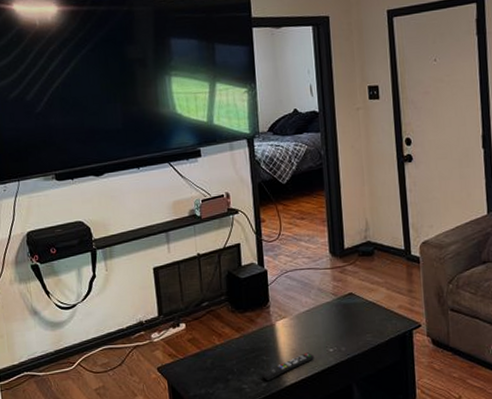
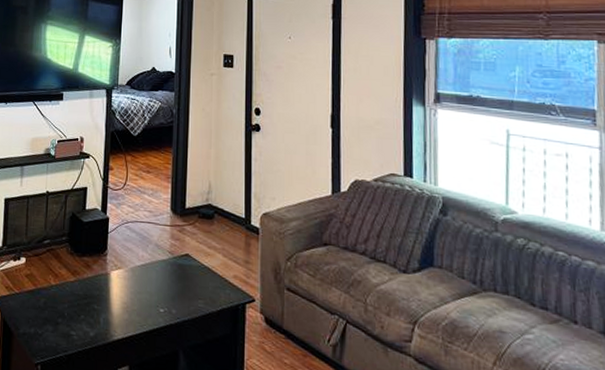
remote control: present [262,352,314,381] -> none [91,308,144,332]

